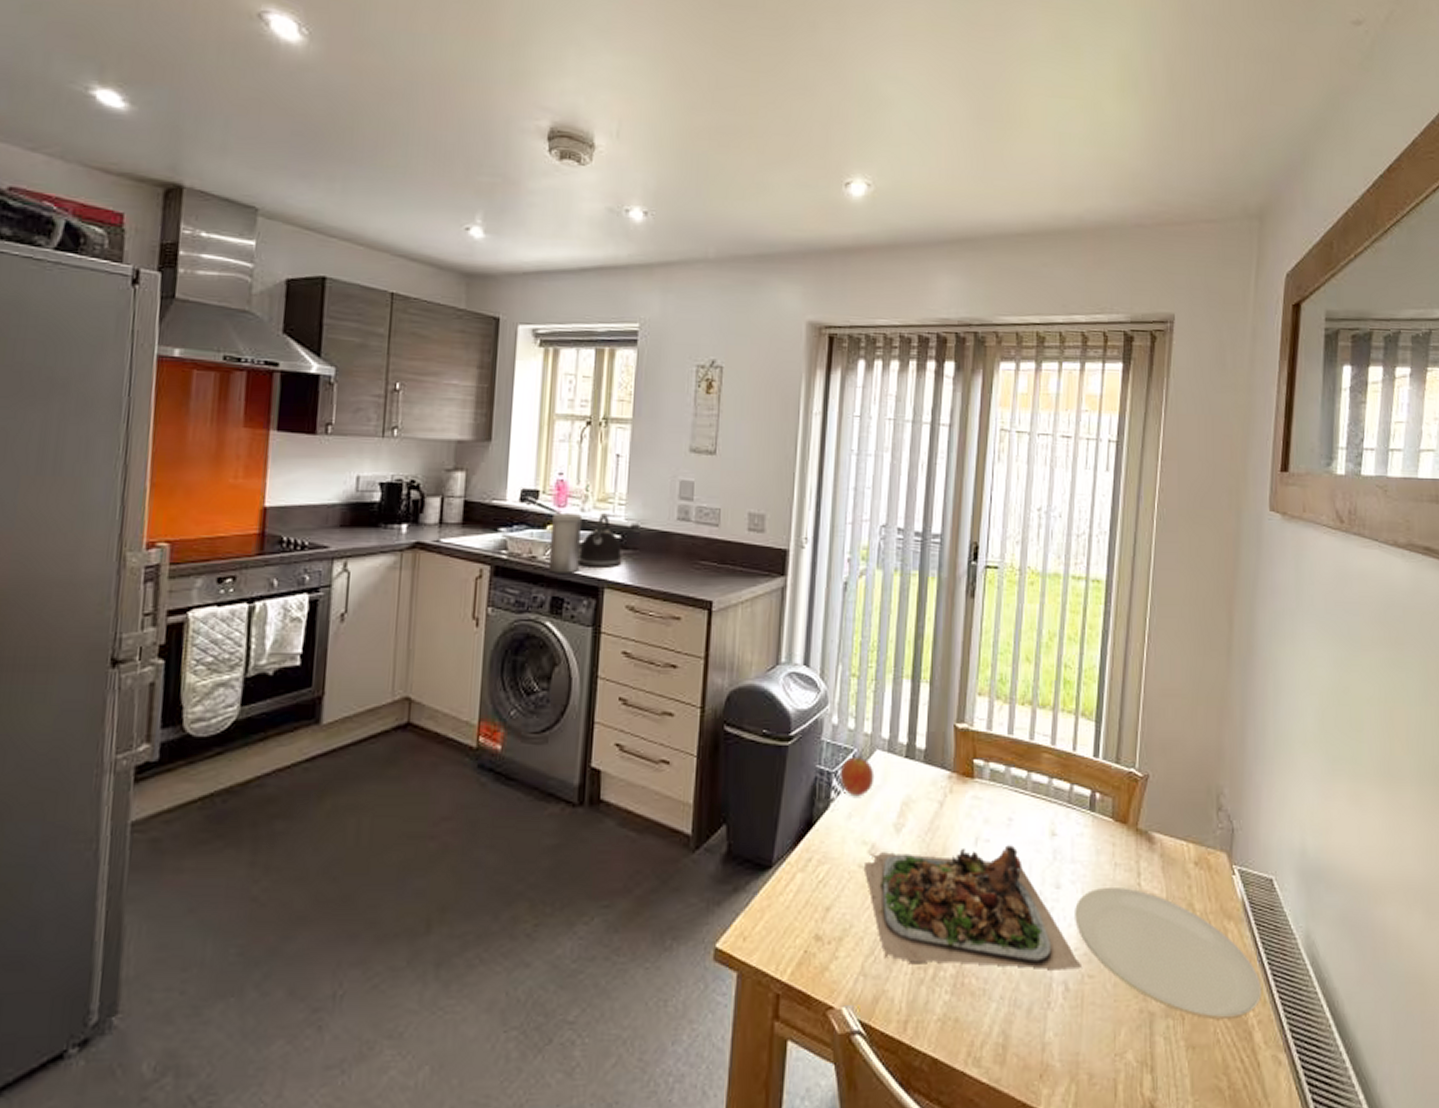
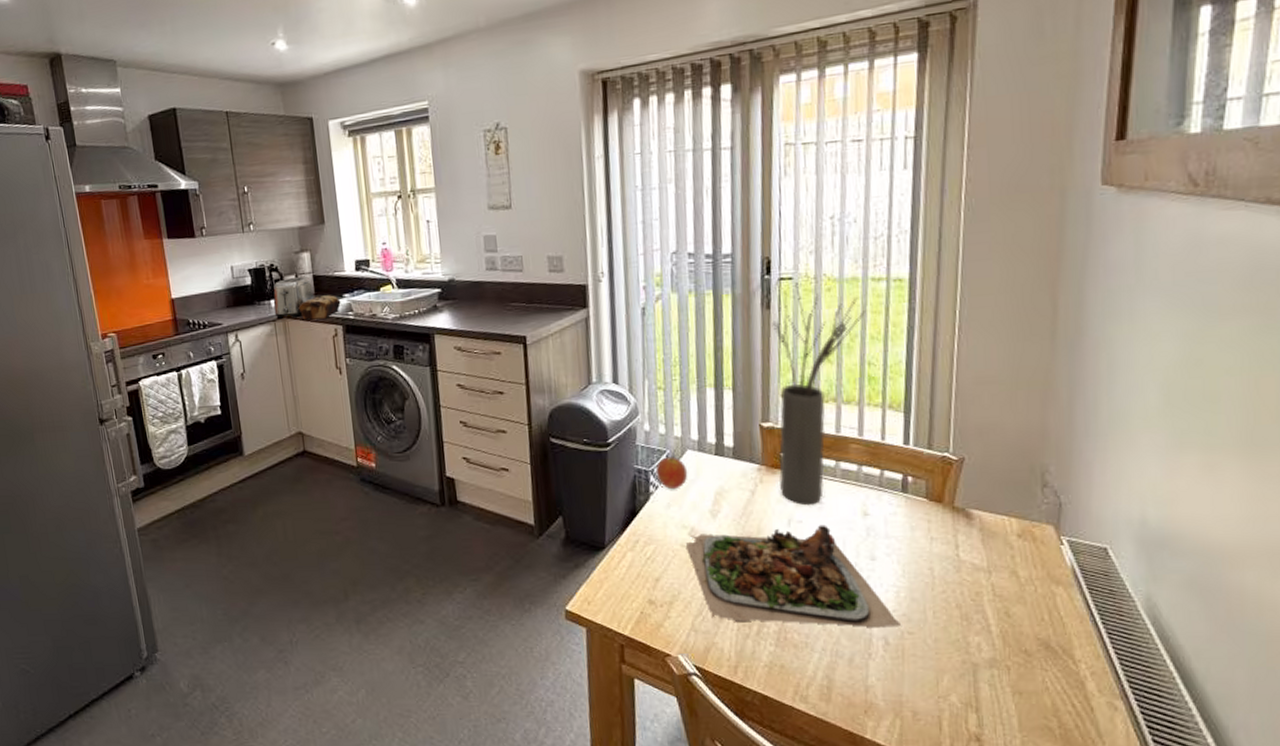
toaster: none [404,499,462,549] -> present [273,277,314,319]
bread loaf: none [437,526,494,555] -> present [298,295,341,320]
canister: present [548,514,583,573] -> none [382,275,411,326]
kettle: present [577,513,622,568] -> none [409,272,445,319]
vase: none [969,572,1065,822] -> present [771,282,865,506]
plate: present [1075,888,1262,1020] -> none [891,558,1096,671]

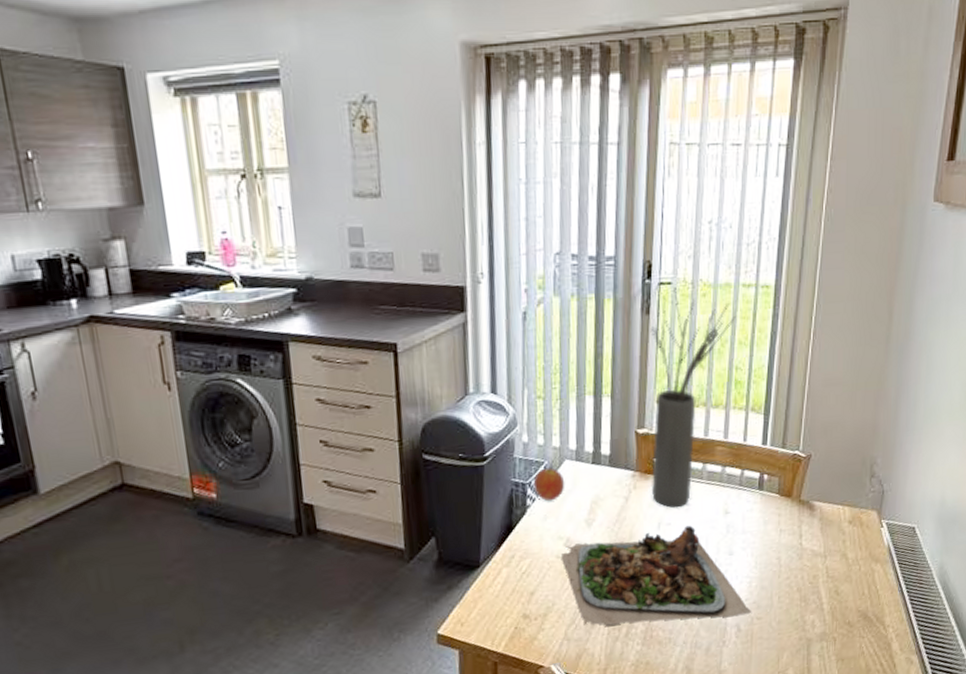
toaster: present [273,277,314,319] -> none [74,270,132,323]
bread loaf: present [298,295,341,320] -> none [110,294,168,325]

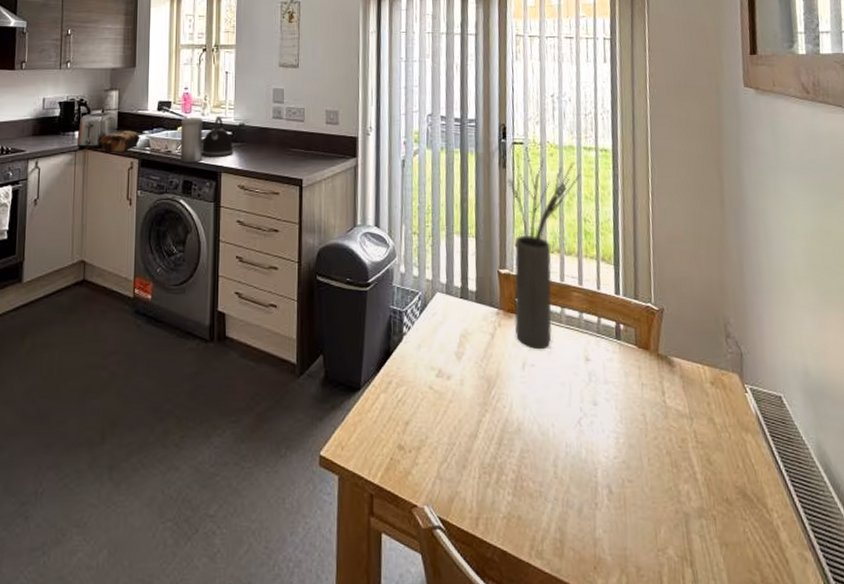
toaster: none [74,270,132,323] -> present [77,112,116,149]
bread loaf: none [110,294,168,325] -> present [100,131,140,152]
canister: none [222,272,260,333] -> present [180,118,203,163]
kettle: none [256,268,302,323] -> present [201,116,234,157]
fruit: present [533,466,565,502] -> none [409,297,437,331]
food platter: present [560,525,752,626] -> none [433,369,623,476]

